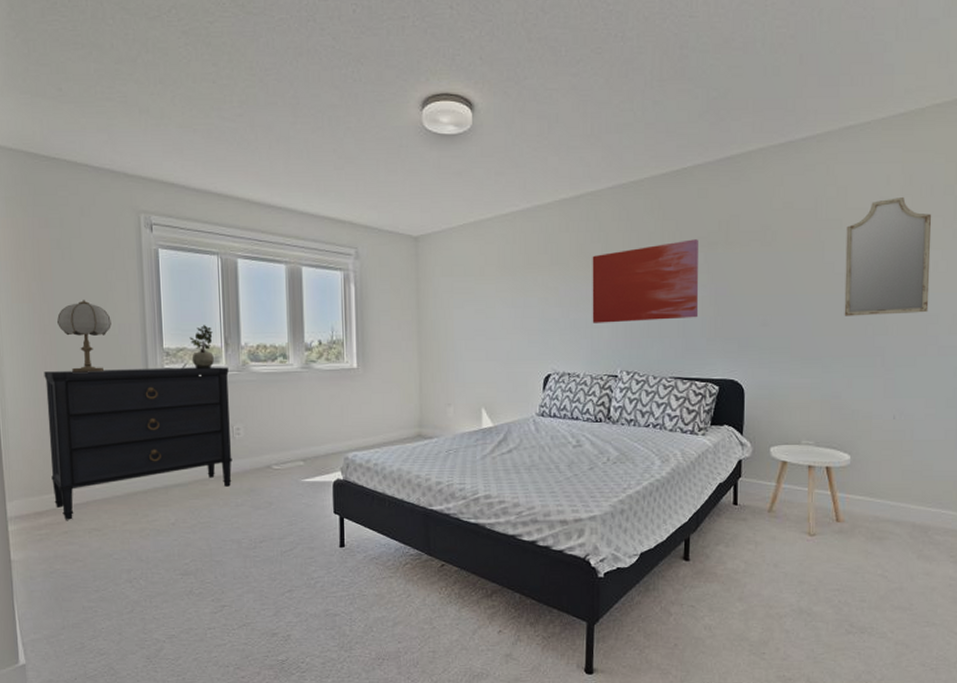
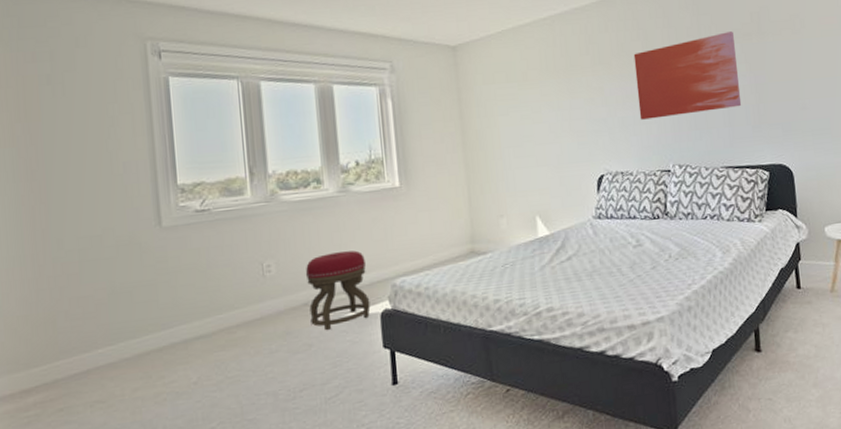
dresser: present [44,367,232,520] -> none [31,198,264,395]
table lamp: present [57,300,112,372] -> none [48,139,115,222]
potted plant: present [189,325,214,368] -> none [208,155,238,204]
stool: none [269,423,325,491] -> present [305,250,371,330]

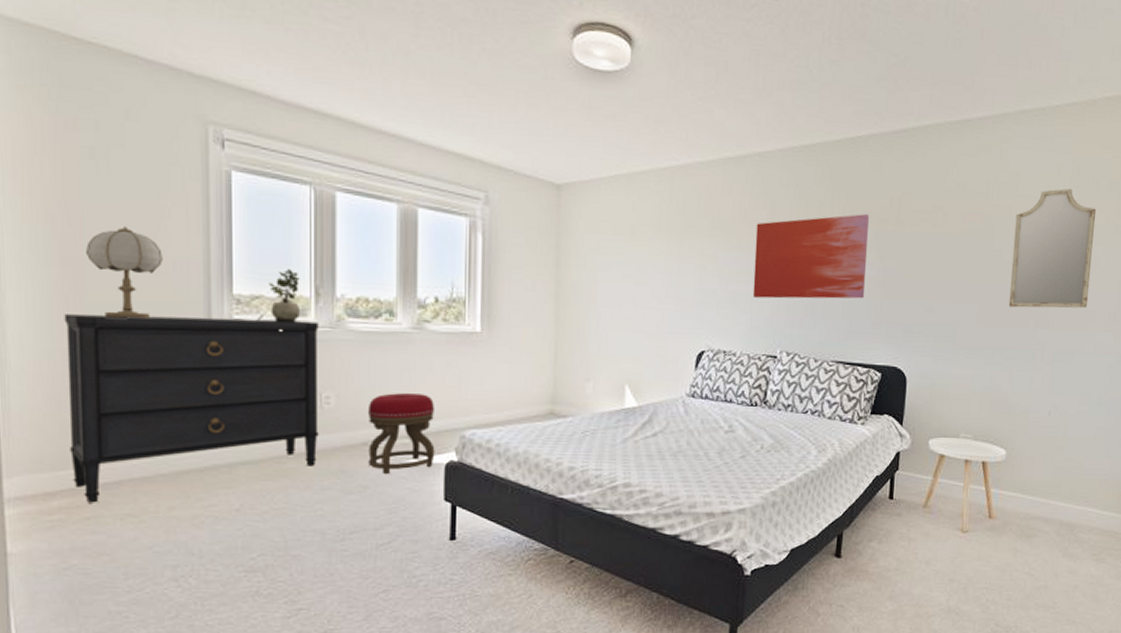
dresser: none [31,198,264,395] -> present [64,314,319,503]
table lamp: none [48,139,115,222] -> present [86,227,163,319]
potted plant: none [208,155,238,204] -> present [268,269,300,322]

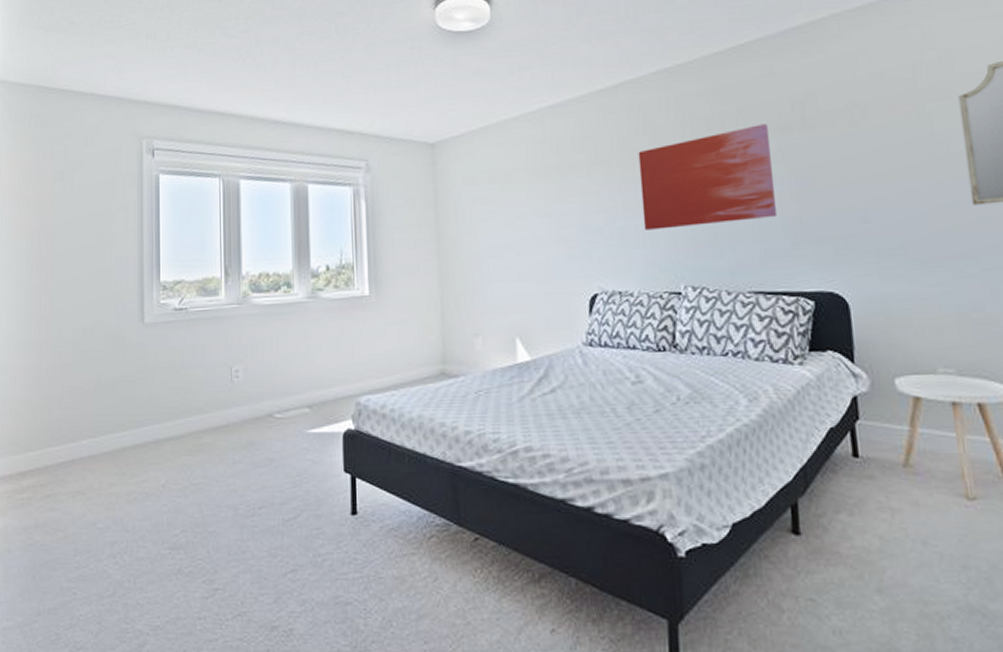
dresser: present [64,314,319,503] -> none [38,300,230,482]
table lamp: present [86,227,163,319] -> none [55,233,108,312]
potted plant: present [268,269,300,322] -> none [188,254,213,303]
stool: present [367,393,435,473] -> none [271,362,333,445]

